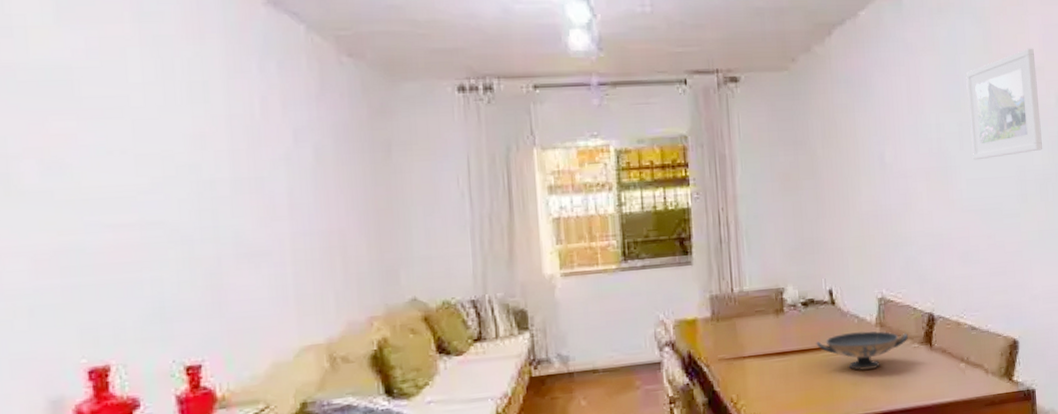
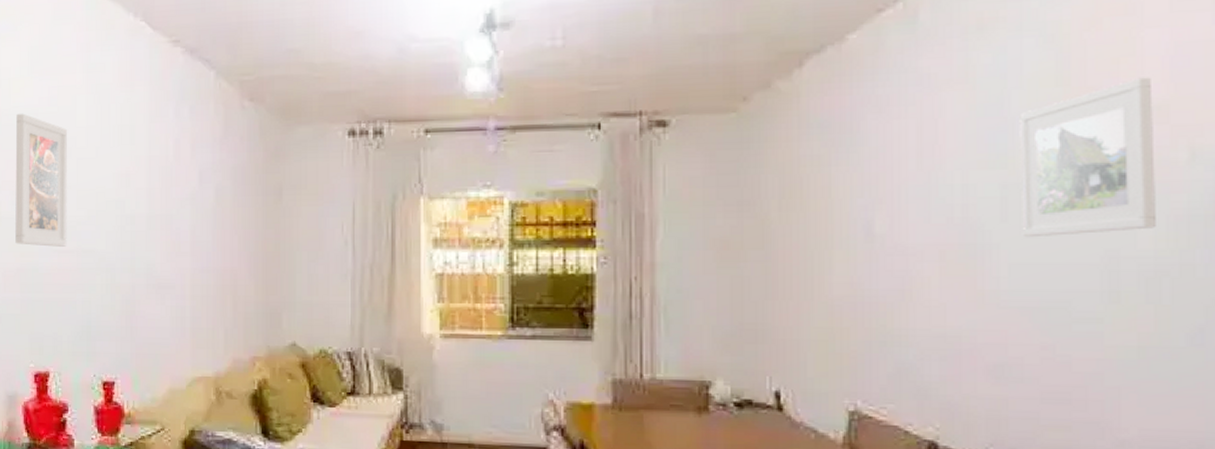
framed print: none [39,67,125,222] -> present [15,113,67,247]

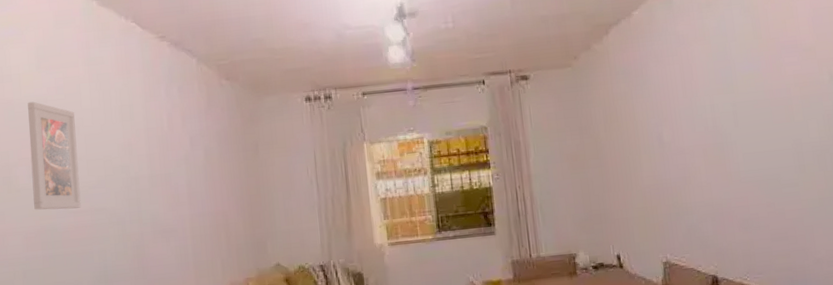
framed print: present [1019,77,1156,238] -> none [736,31,818,136]

